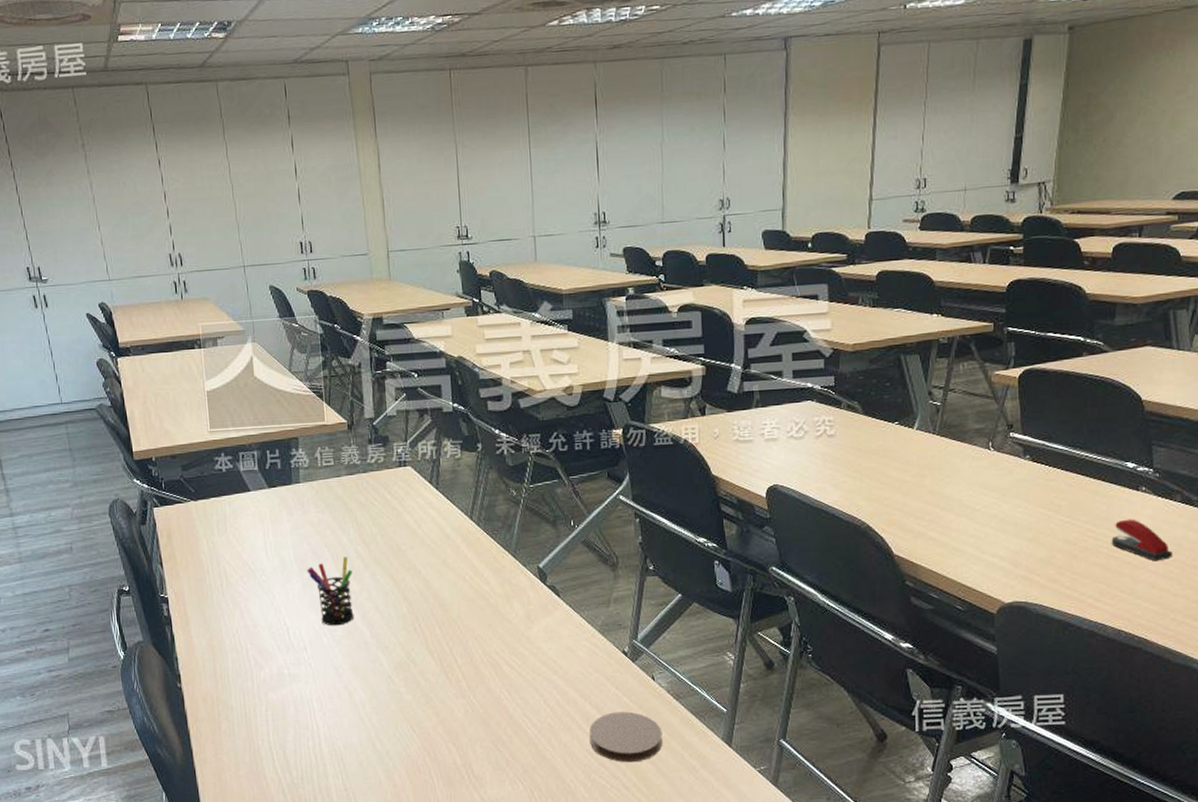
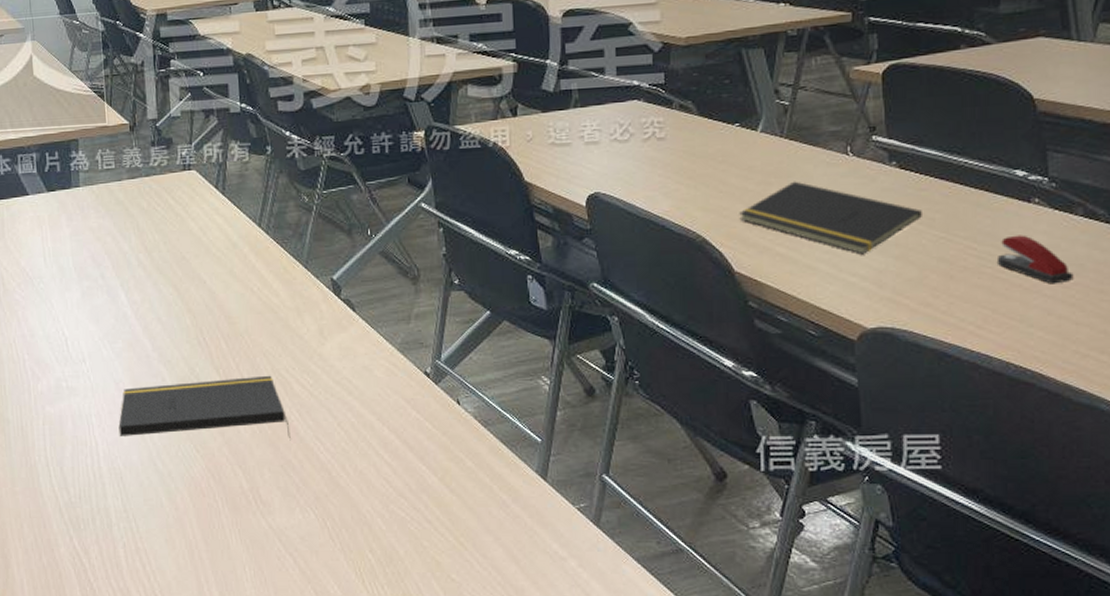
pen holder: present [306,557,354,626] -> none [85,265,135,338]
notepad: none [338,658,501,719] -> present [118,375,291,441]
coaster: present [589,711,663,763] -> none [387,438,469,494]
notepad: none [898,473,1052,538] -> present [739,181,924,255]

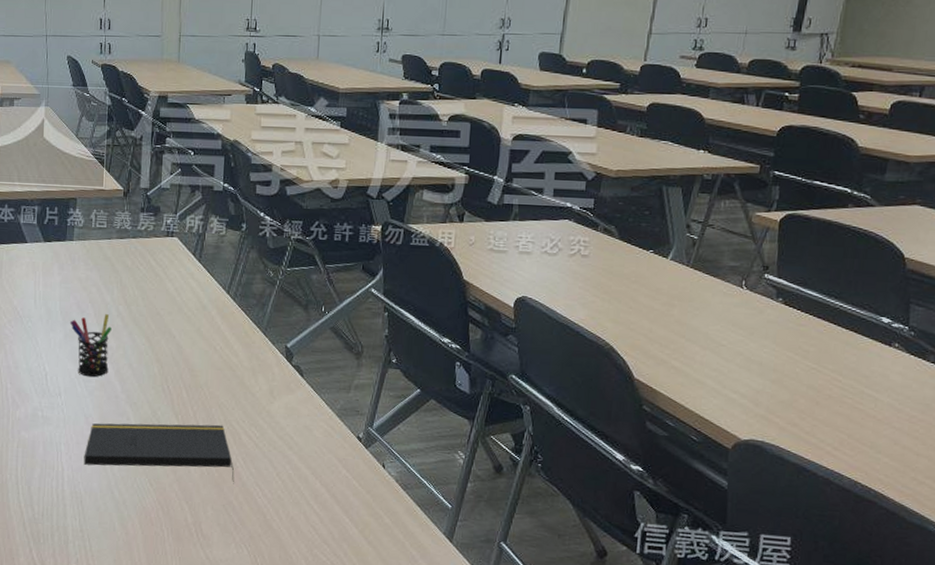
pen holder: none [85,265,135,338] -> present [69,314,112,377]
notepad: present [739,181,924,255] -> none [643,305,800,376]
stapler: present [996,235,1074,284] -> none [856,373,920,419]

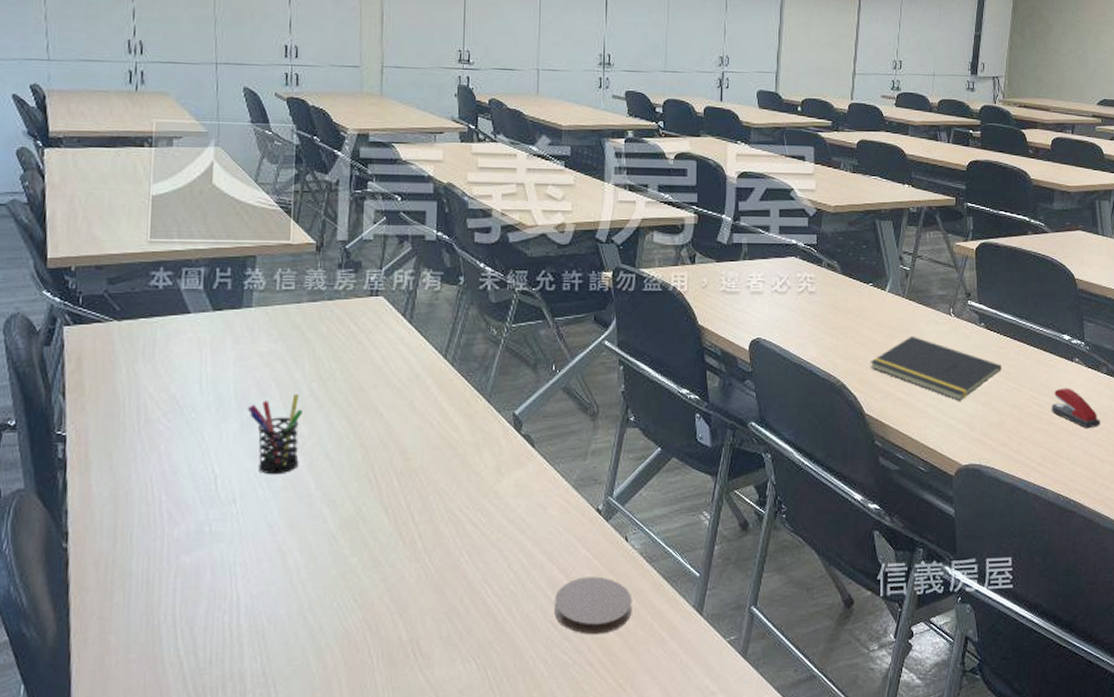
notepad: present [83,423,234,484] -> none [266,515,458,588]
coaster: none [316,493,387,544] -> present [554,576,632,635]
notepad: none [643,305,800,376] -> present [870,336,1002,401]
stapler: none [856,373,920,419] -> present [1051,388,1101,429]

